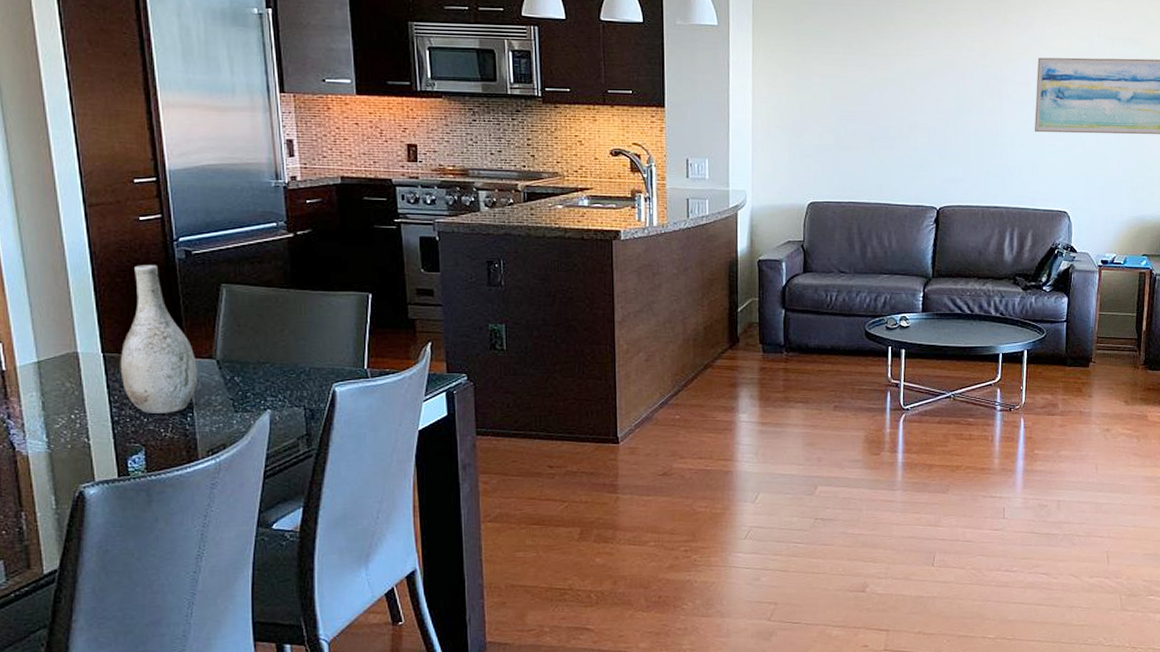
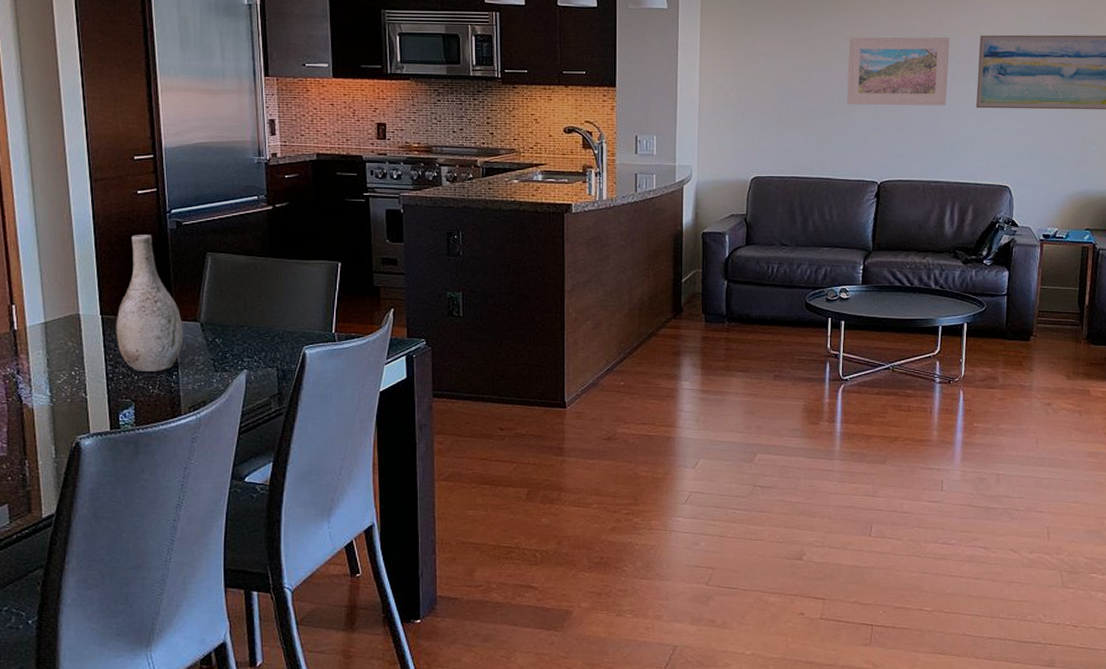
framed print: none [904,57,1008,129] -> present [847,37,950,106]

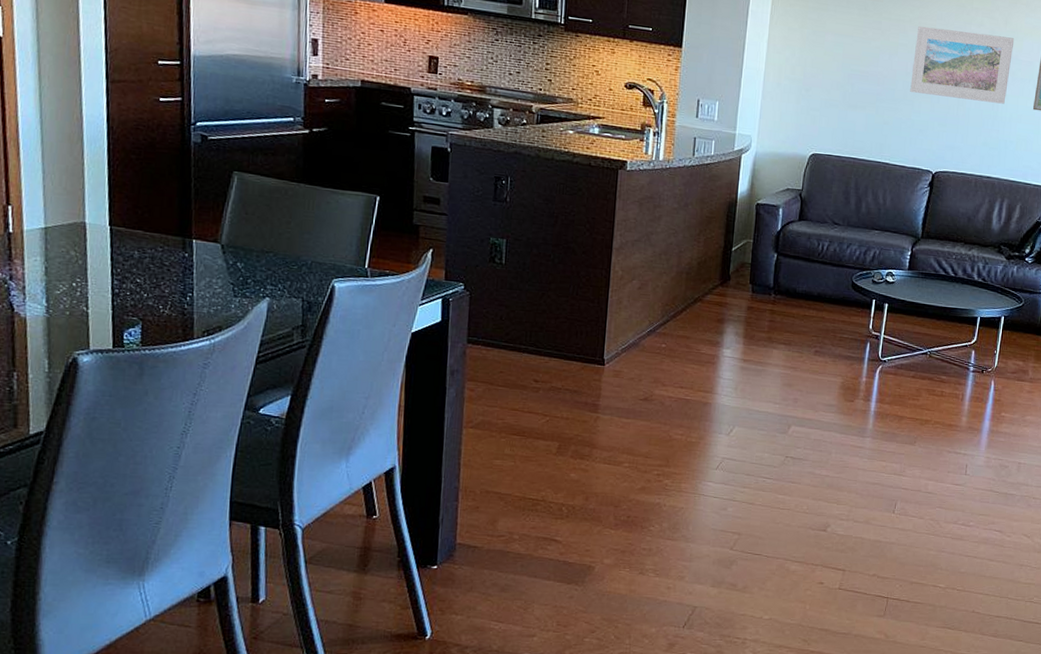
vase: present [116,235,183,371] -> none [125,144,202,291]

